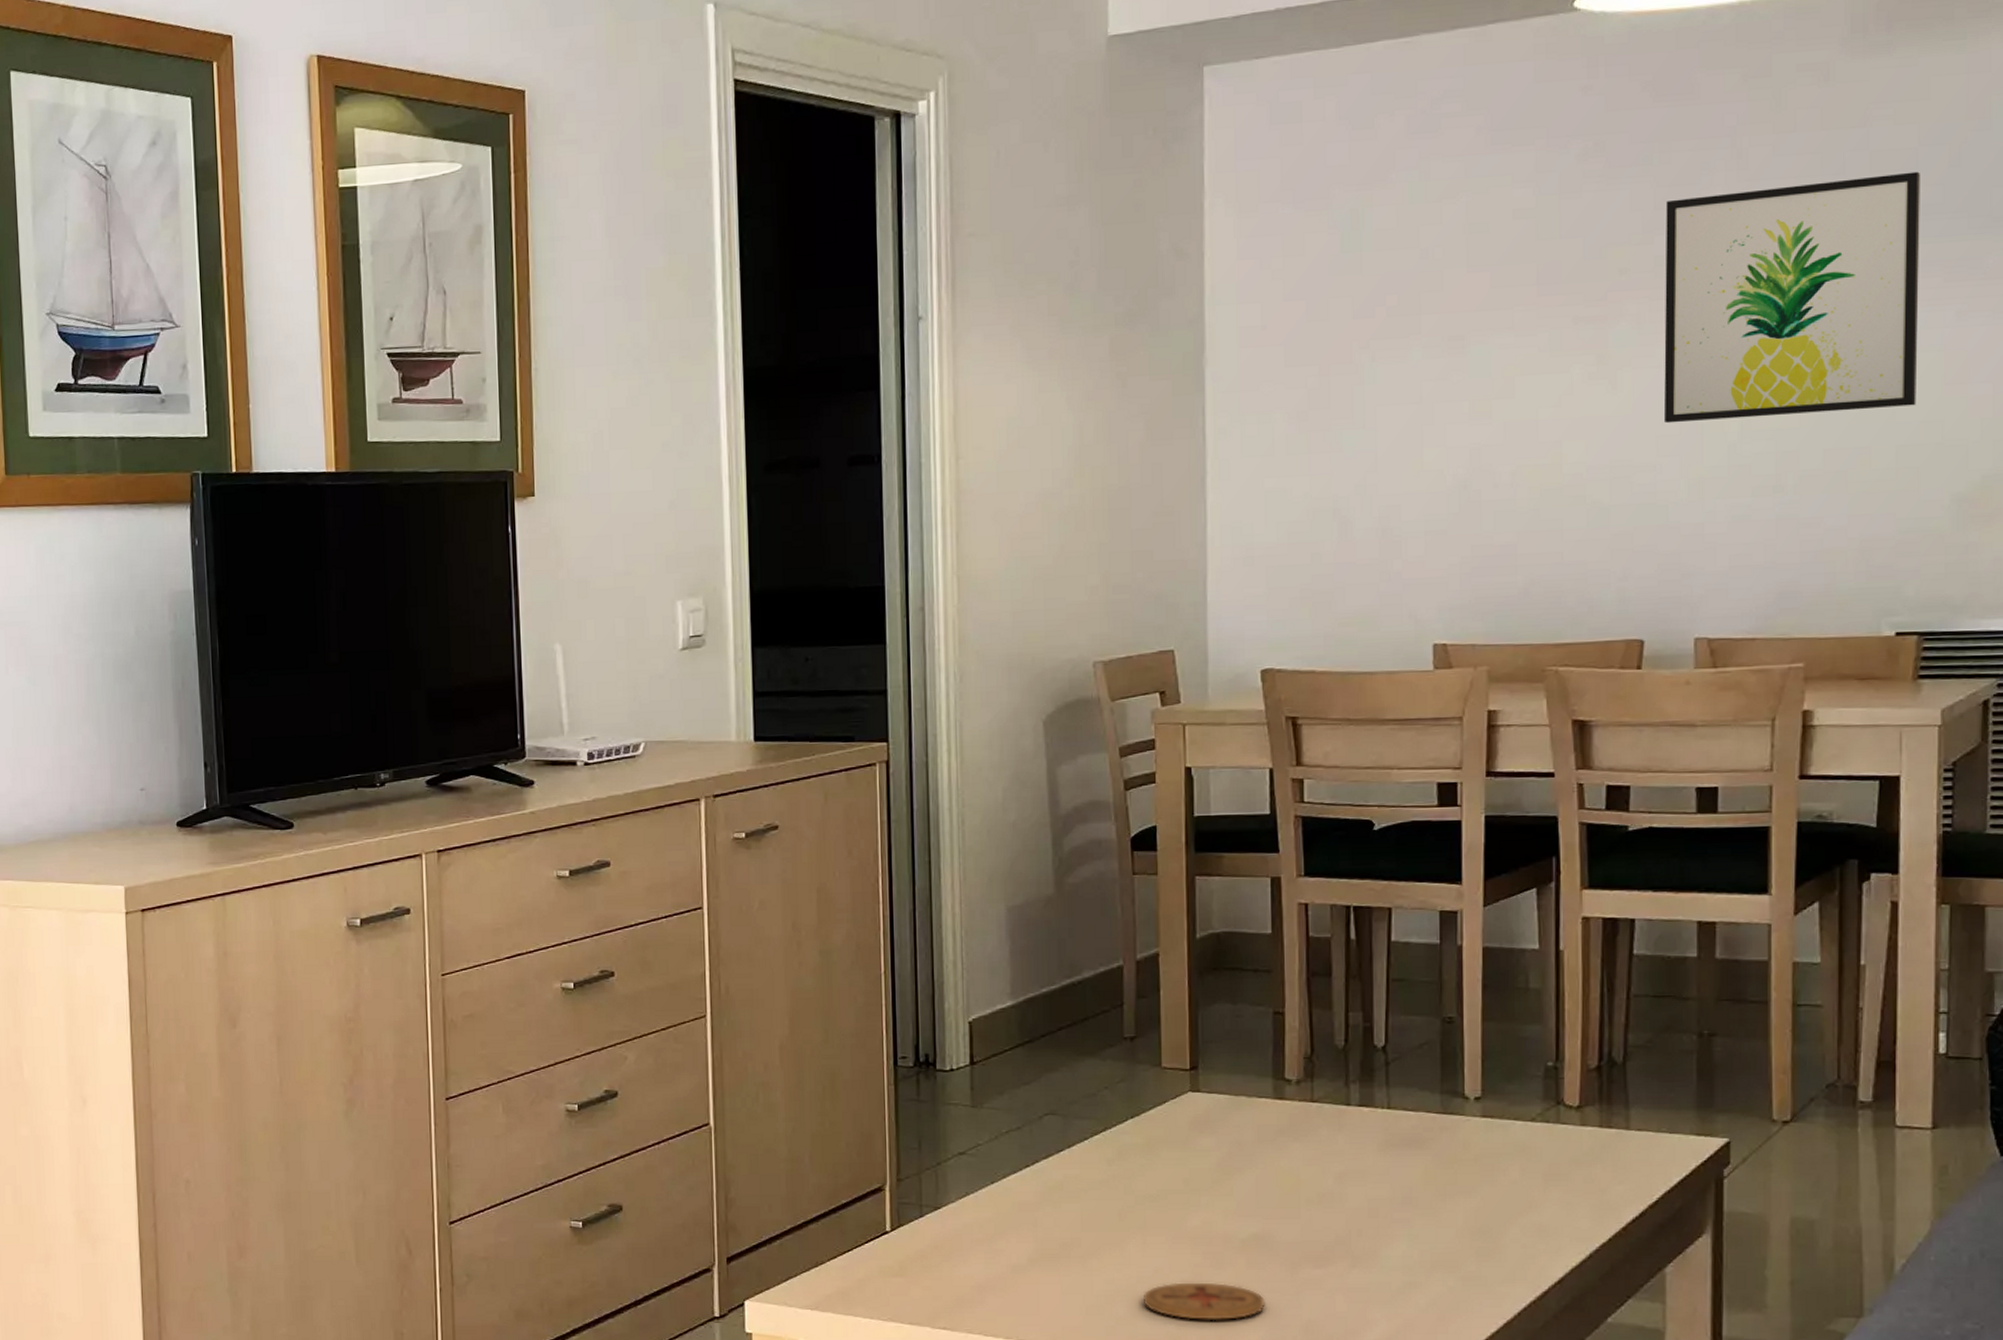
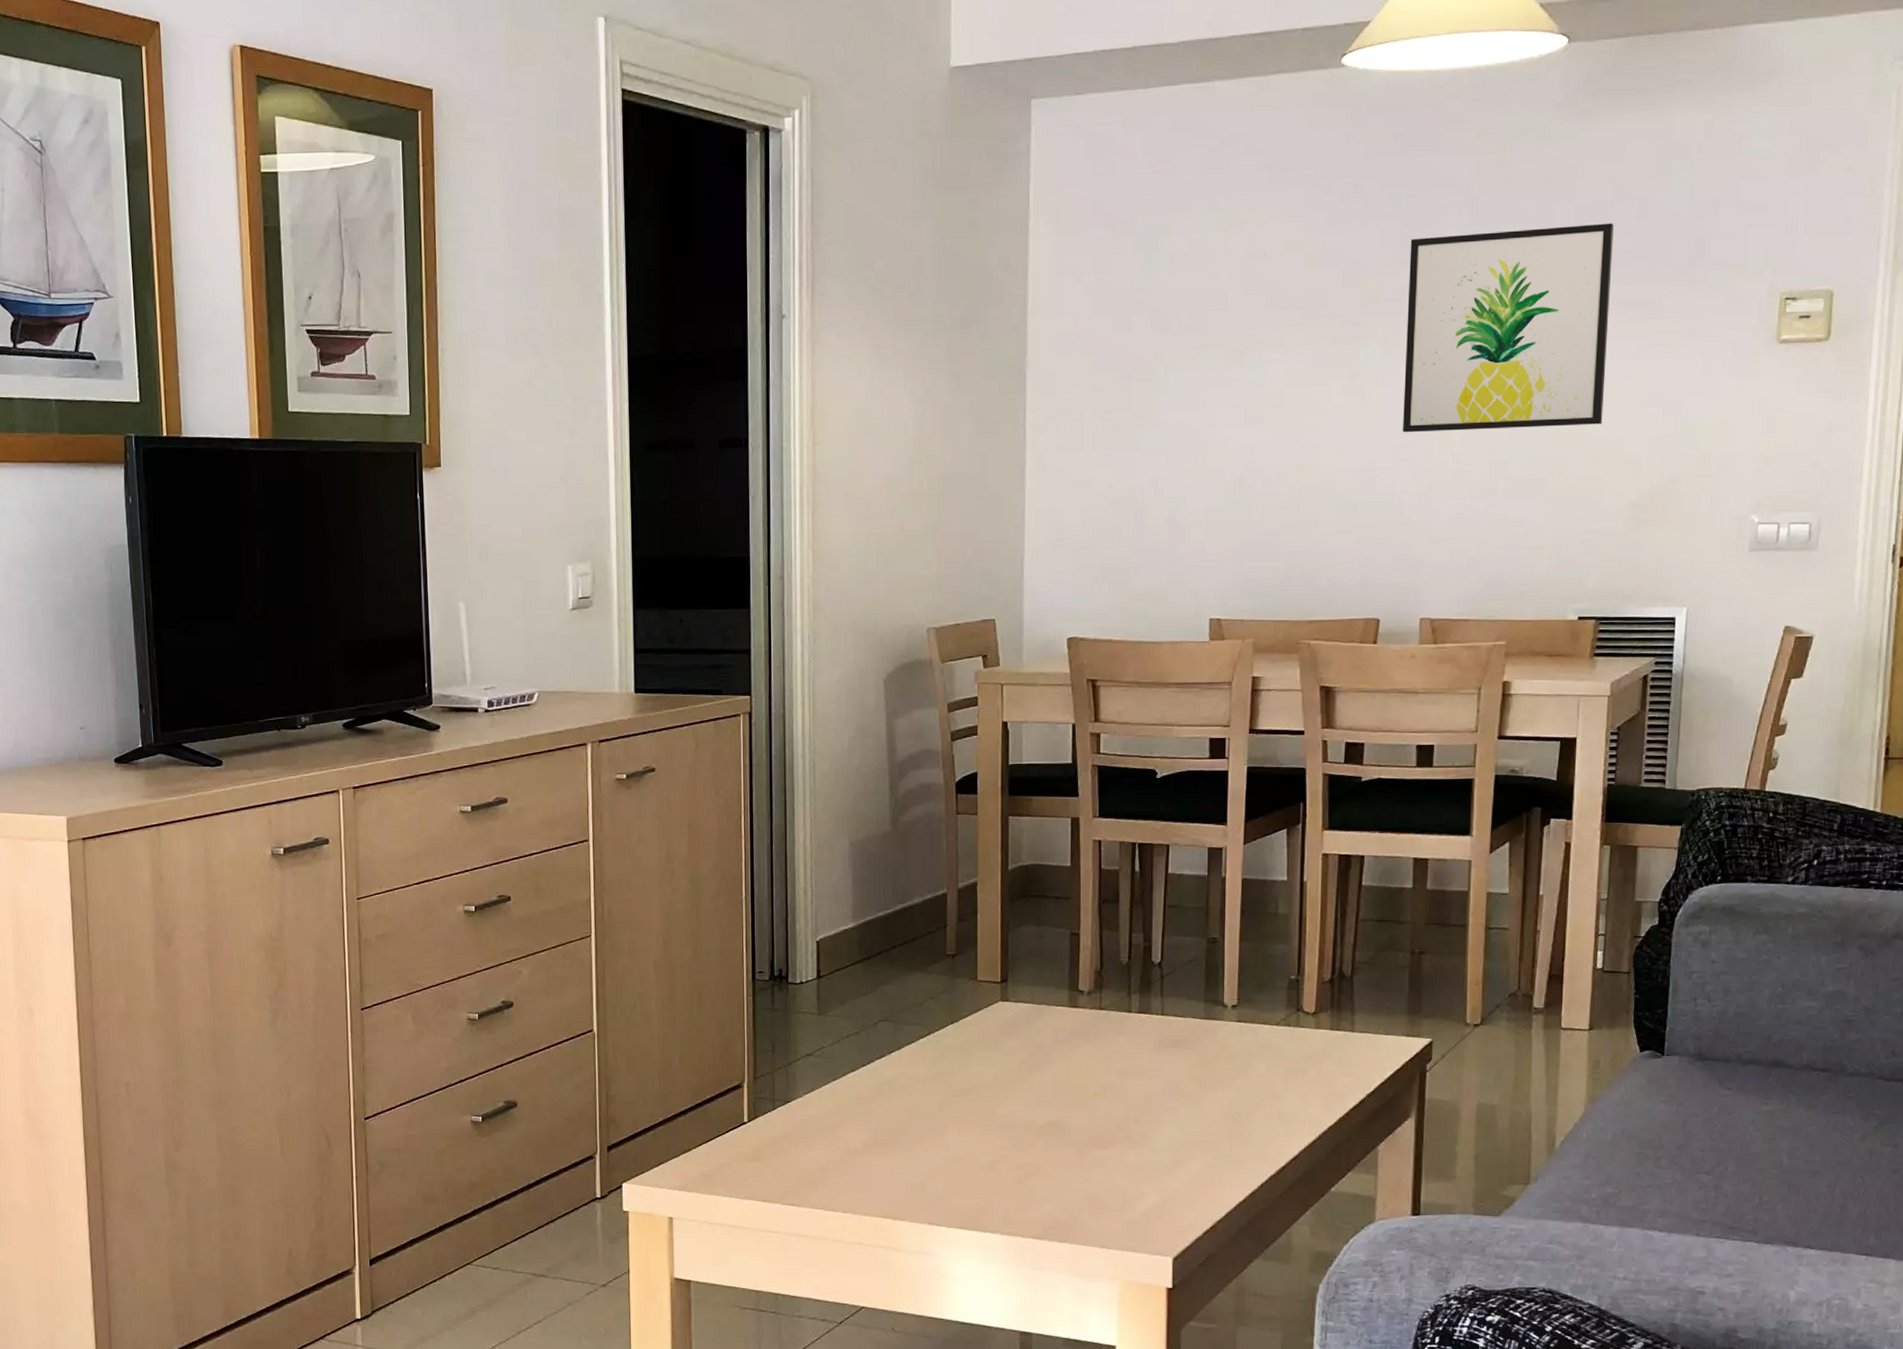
coaster: present [1142,1282,1265,1320] -> none [957,1162,1058,1195]

